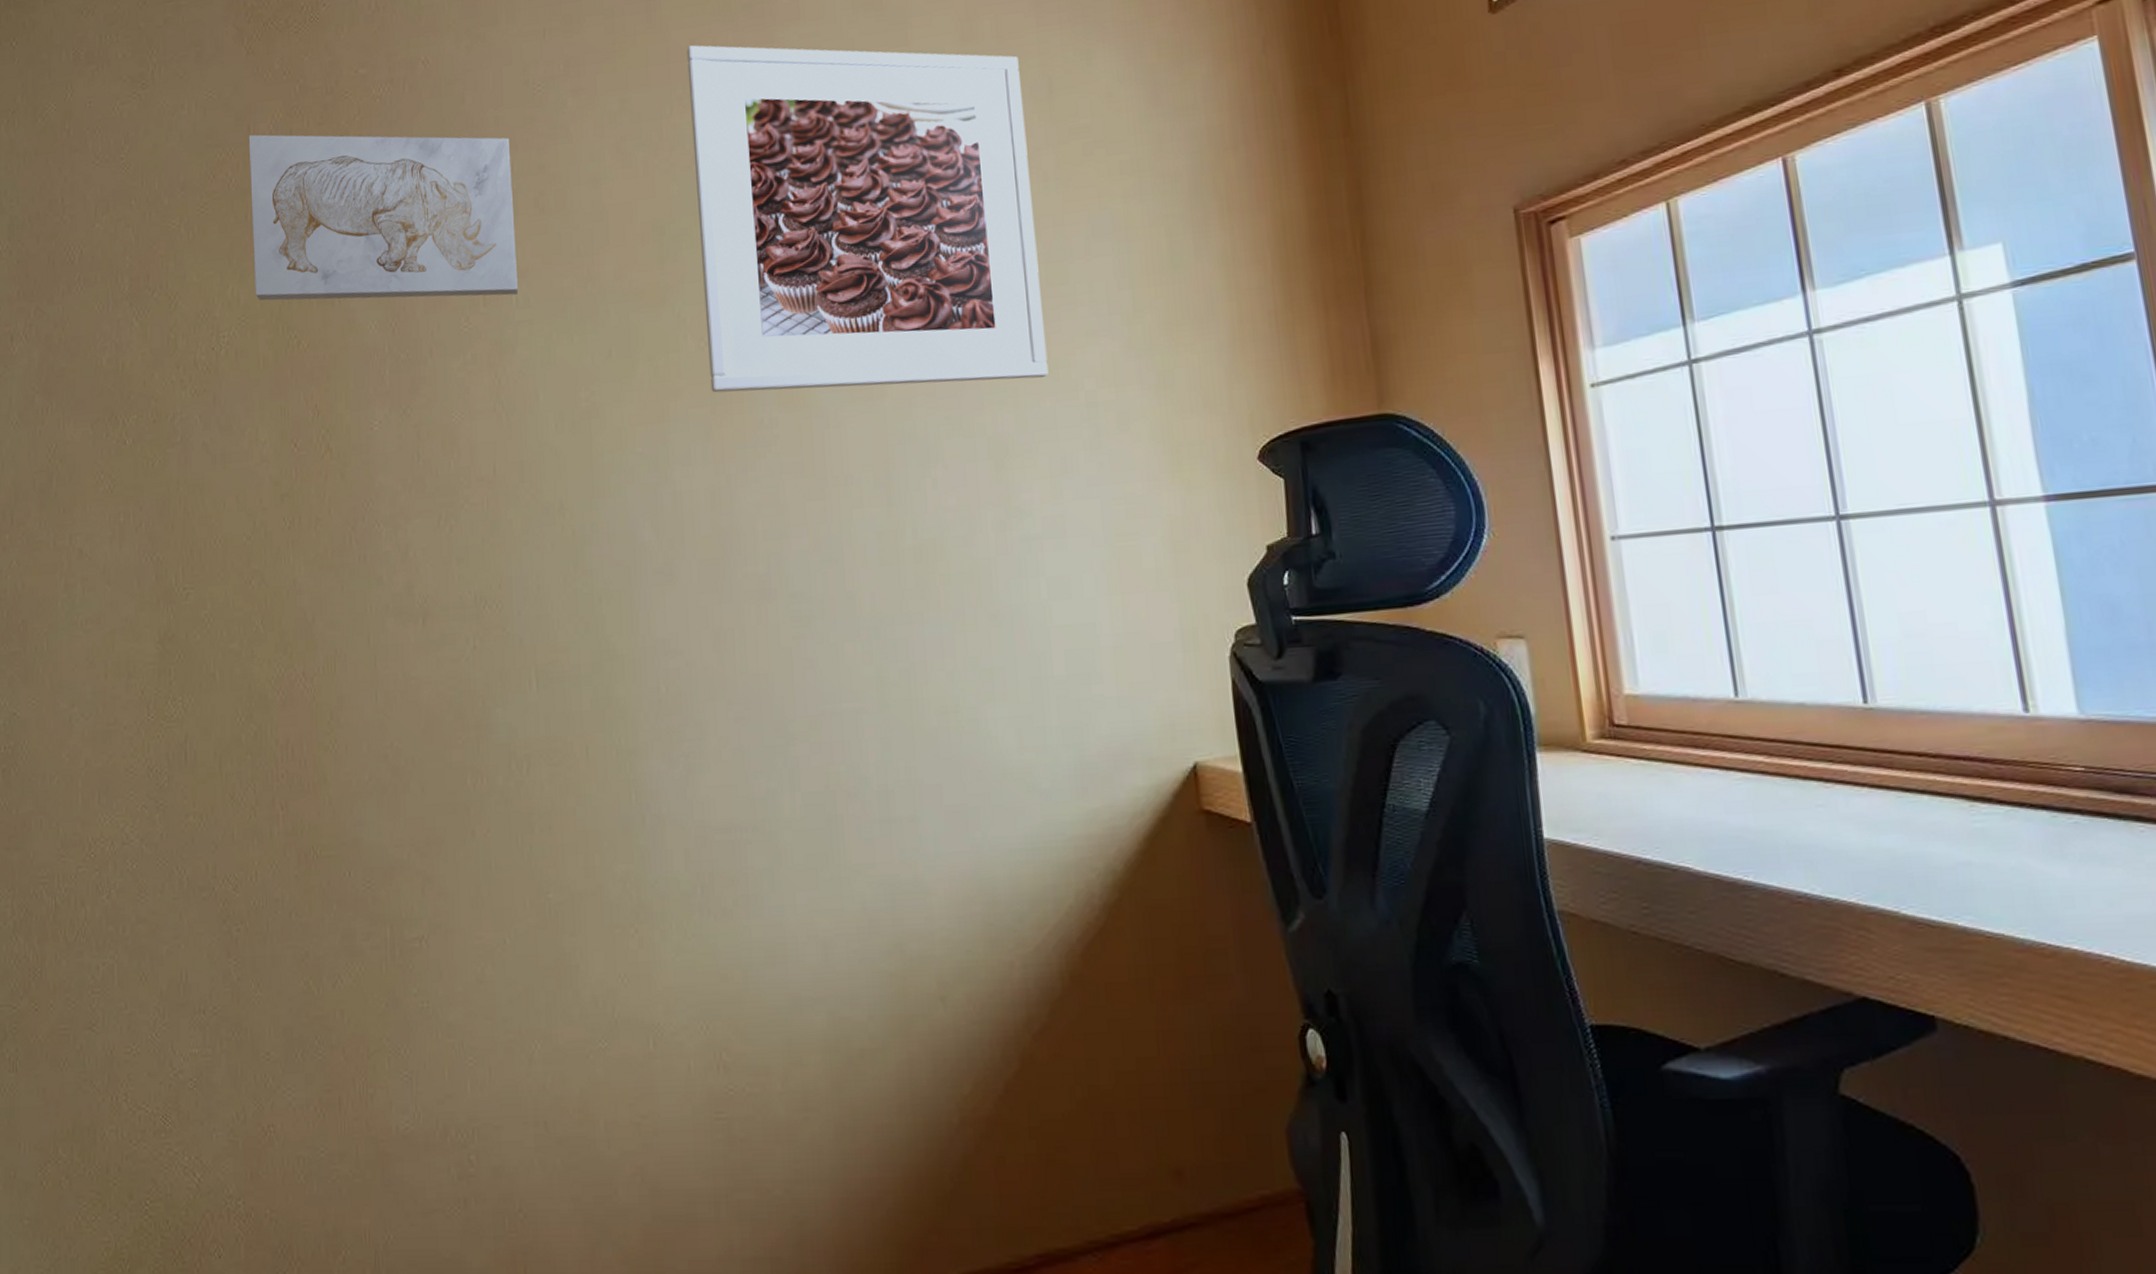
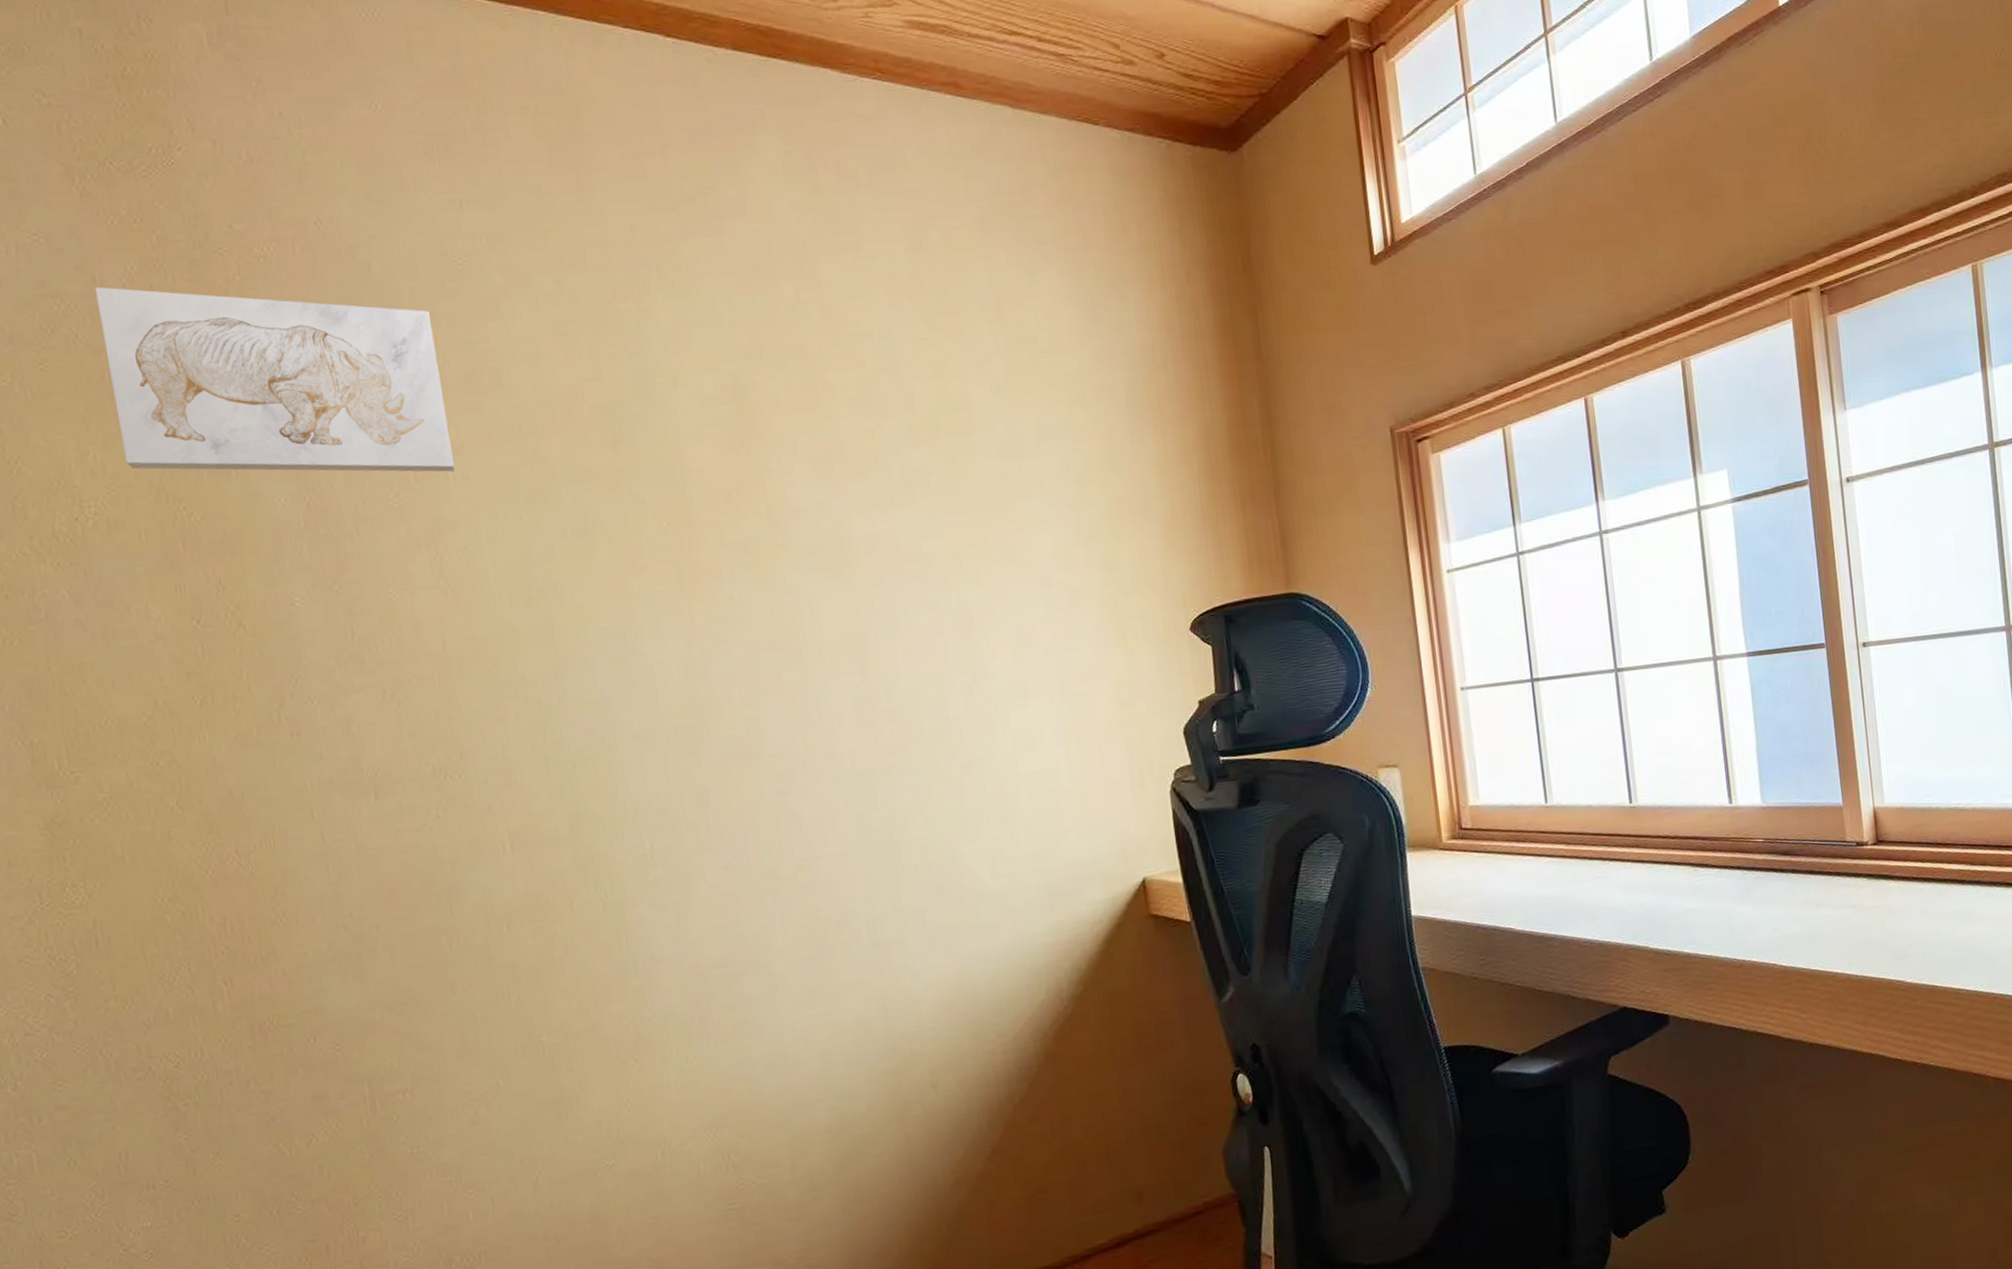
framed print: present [686,45,1049,393] -> none [626,231,1007,571]

